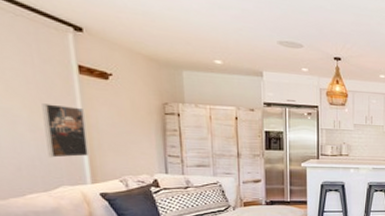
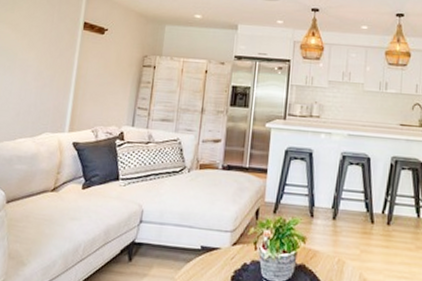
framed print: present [42,103,88,158] -> none [42,55,79,105]

